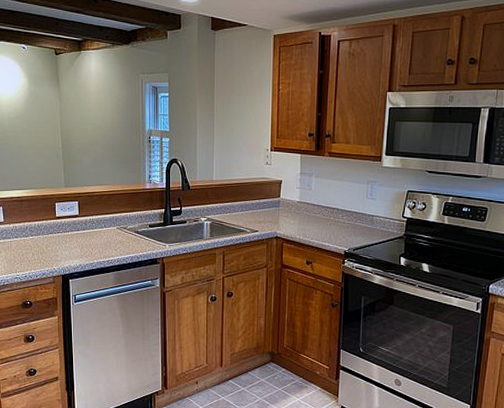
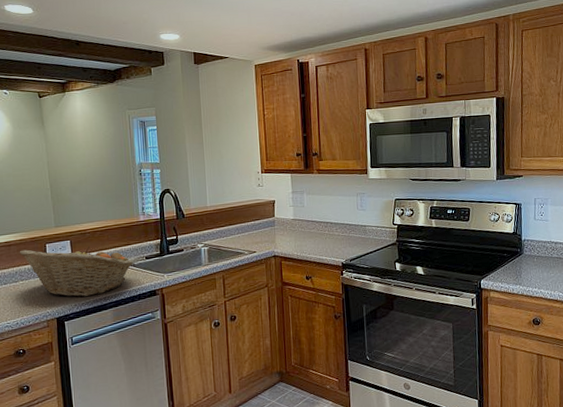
fruit basket: none [30,206,137,257] -> present [19,246,133,297]

